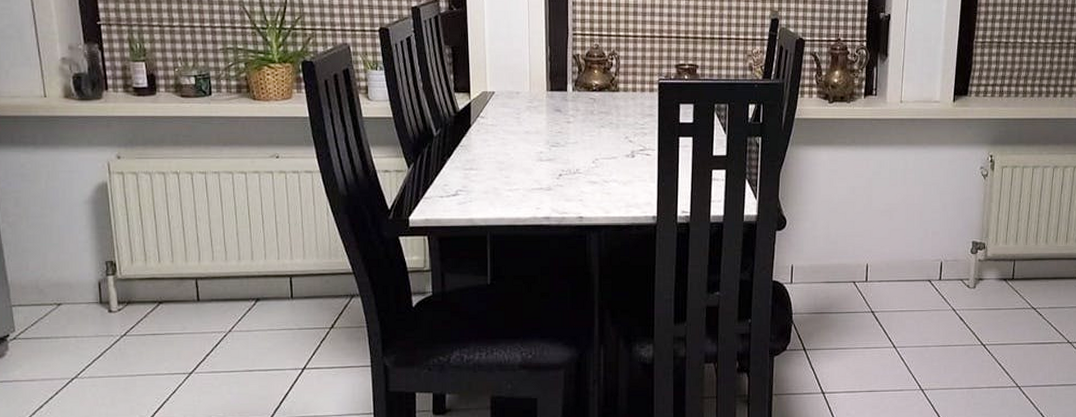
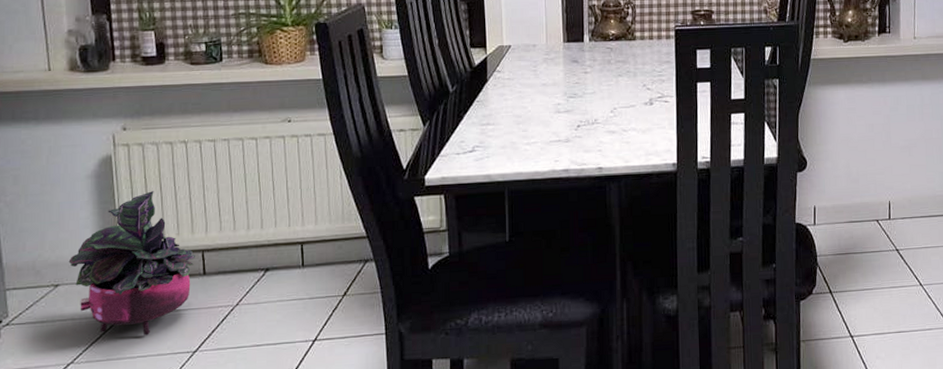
potted plant: none [69,219,190,356] -> present [68,191,196,336]

